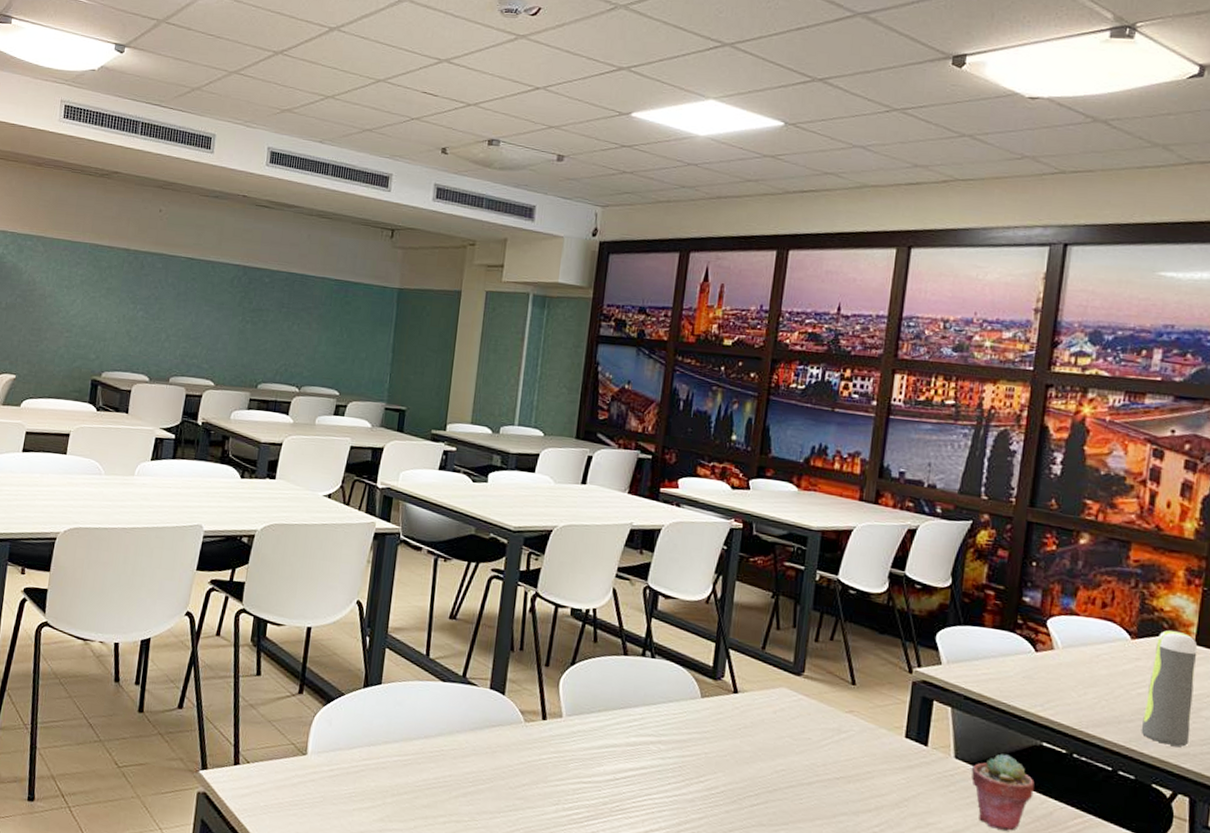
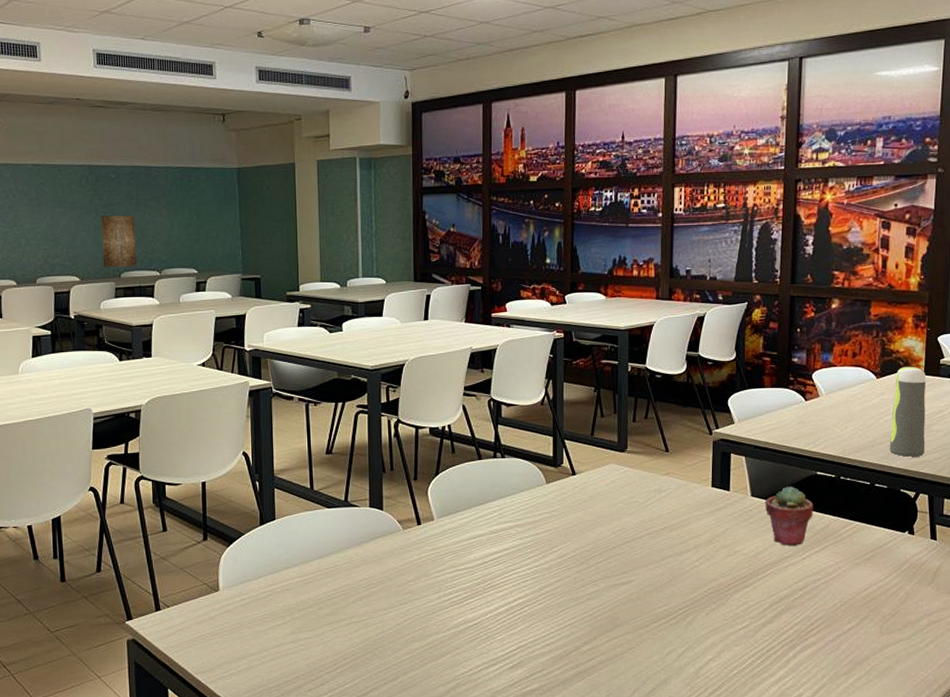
wall art: none [241,320,282,378] -> present [101,215,136,268]

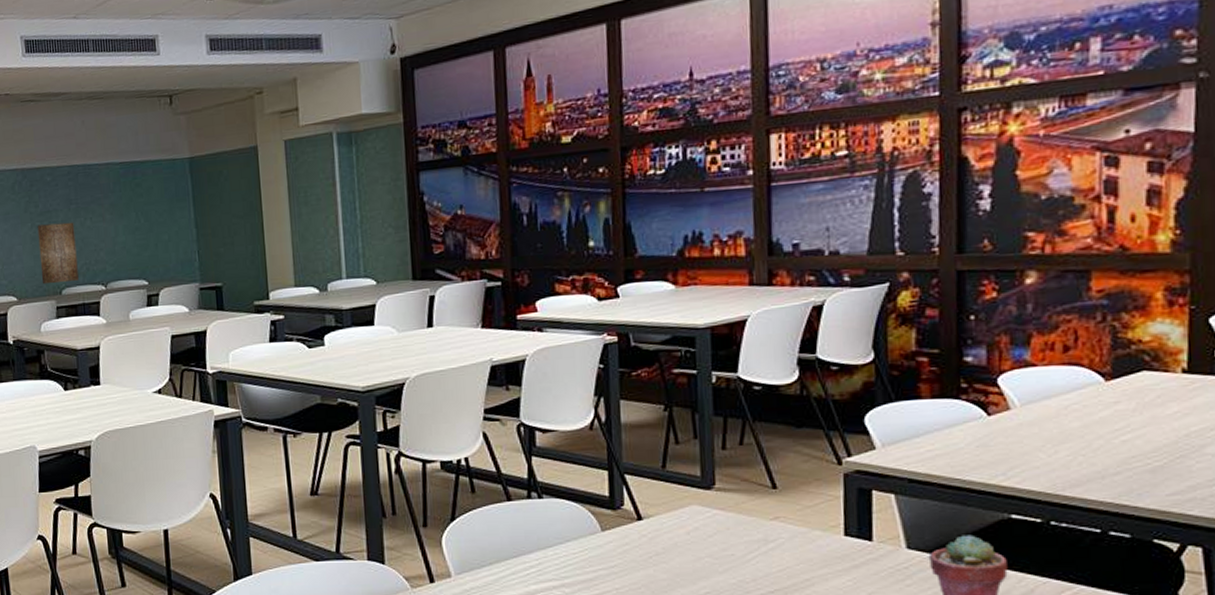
water bottle: present [889,367,926,457] -> none [1131,362,1195,493]

